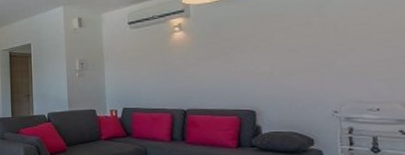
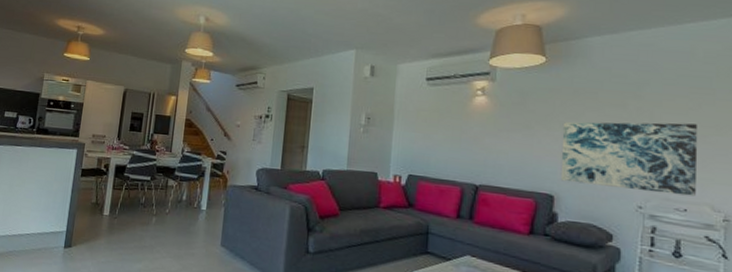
wall art: none [255,31,386,98] -> present [560,122,698,197]

